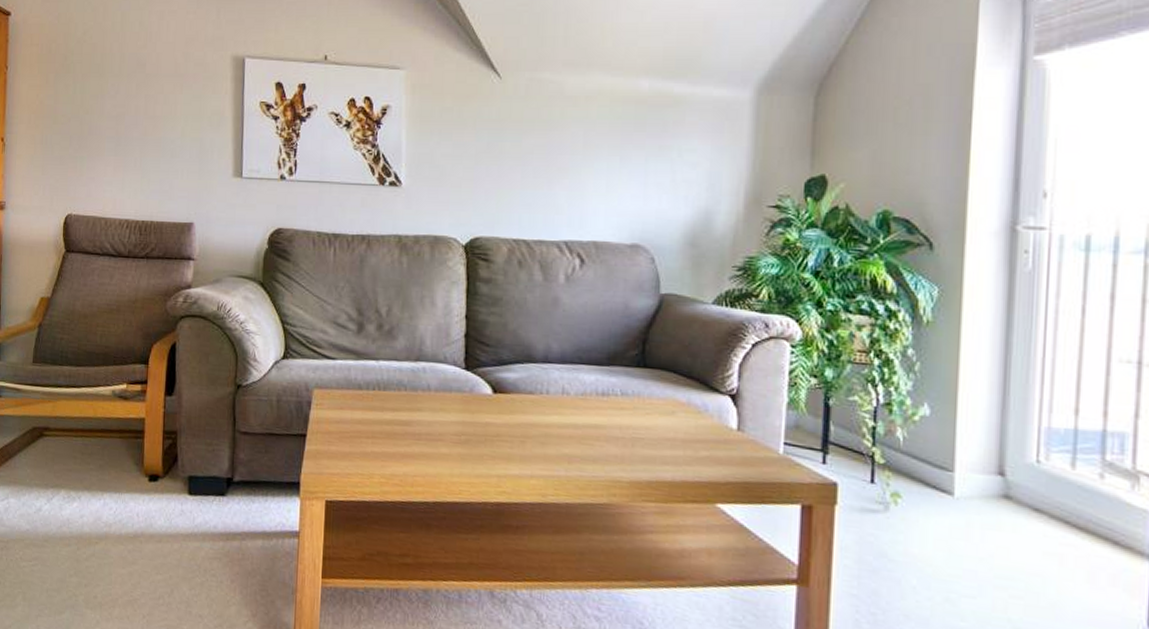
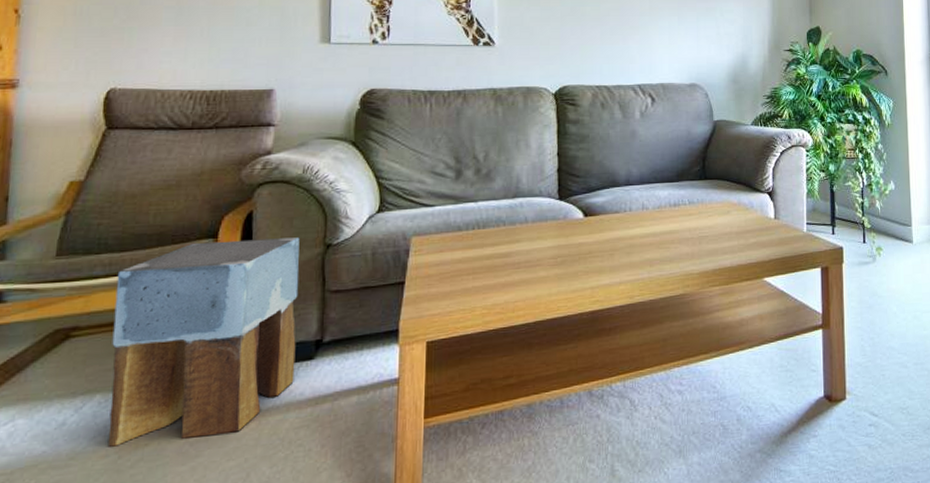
stool: none [70,367,214,550] -> present [107,237,300,447]

